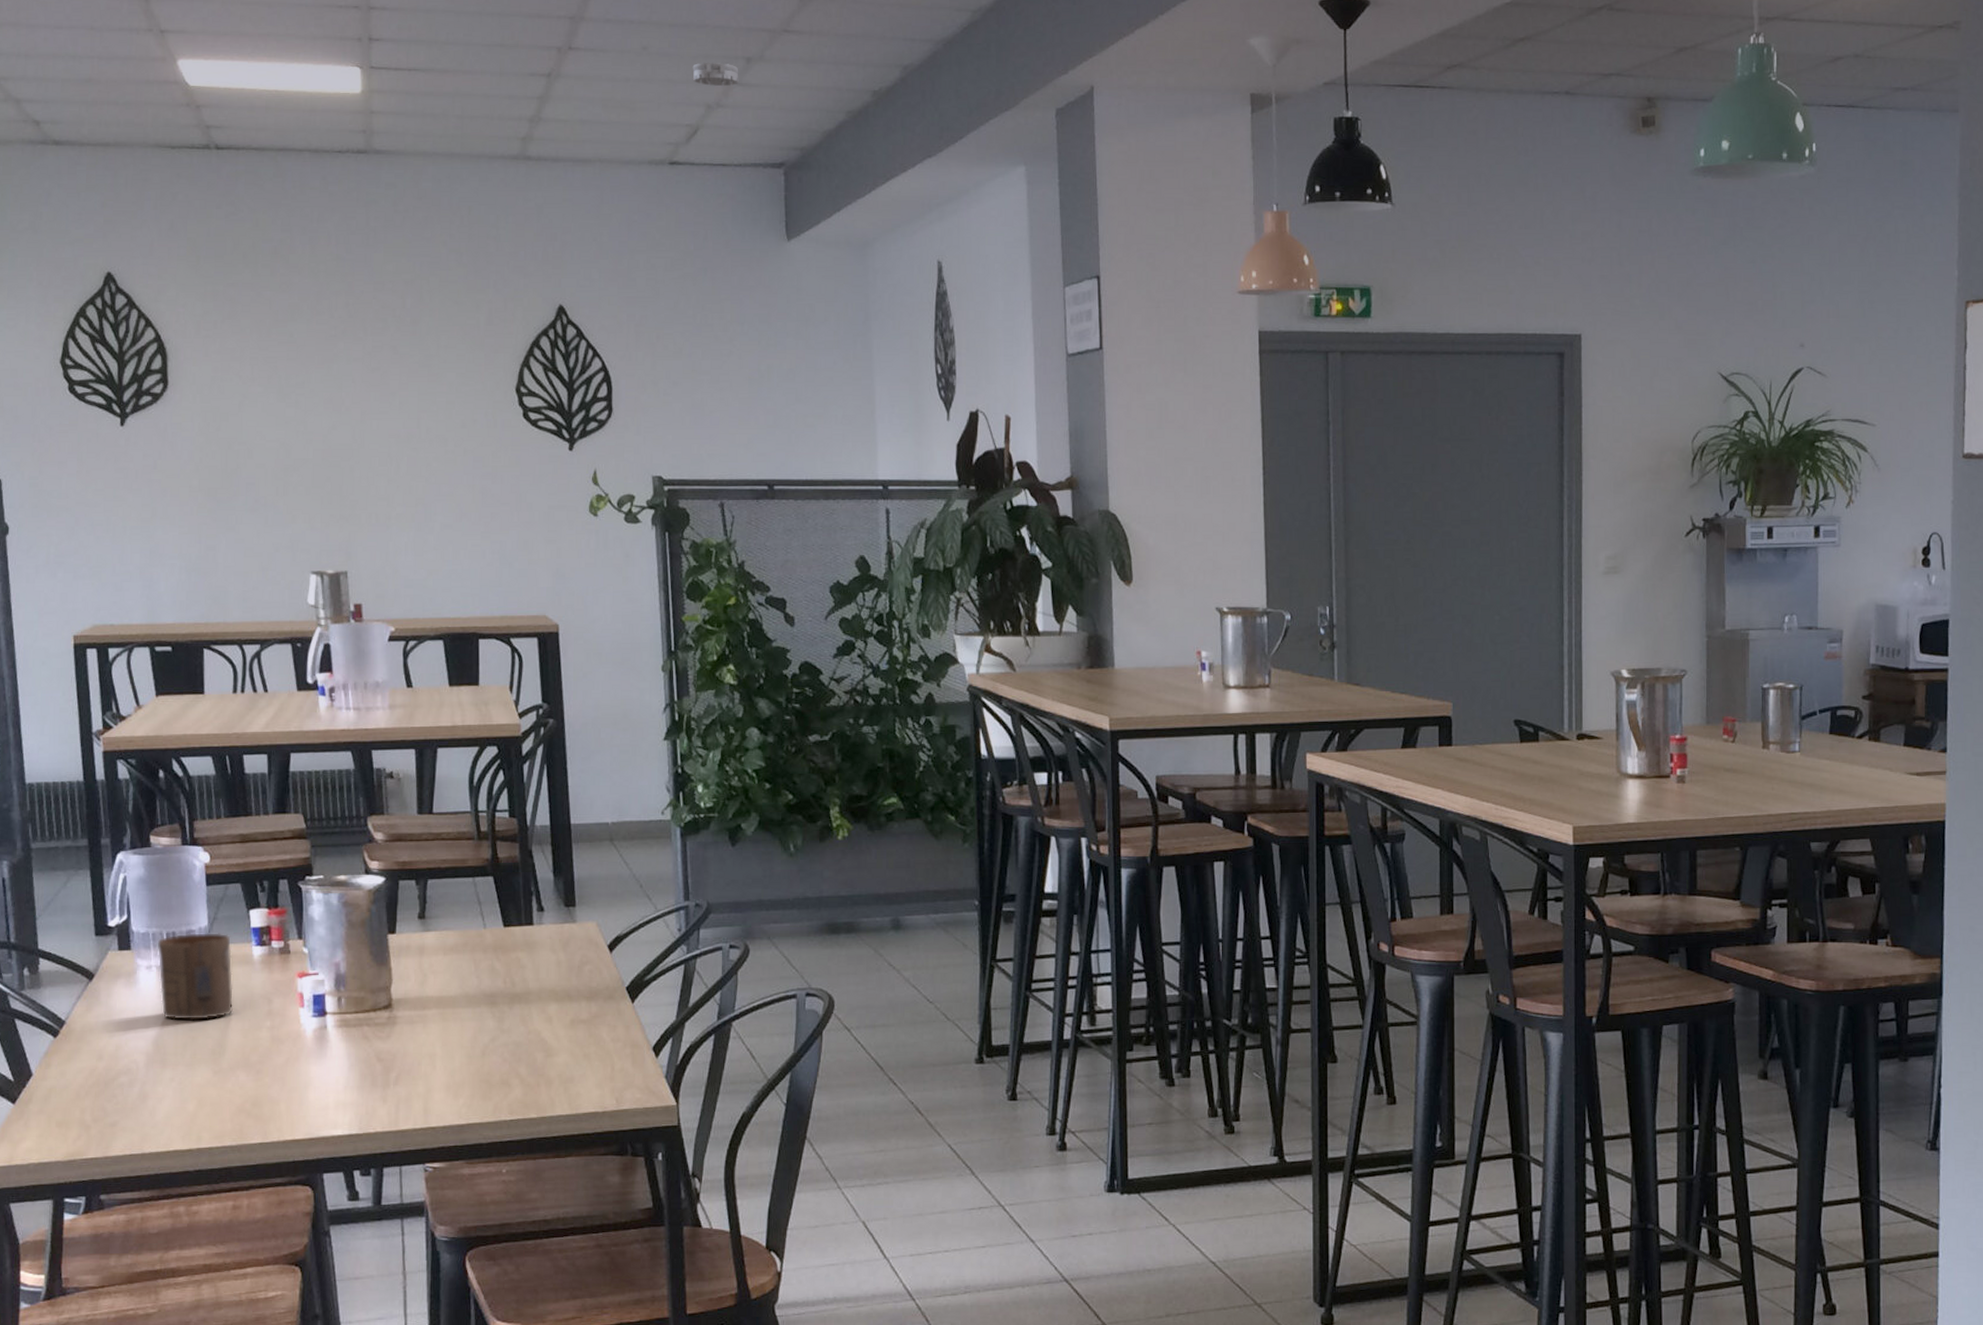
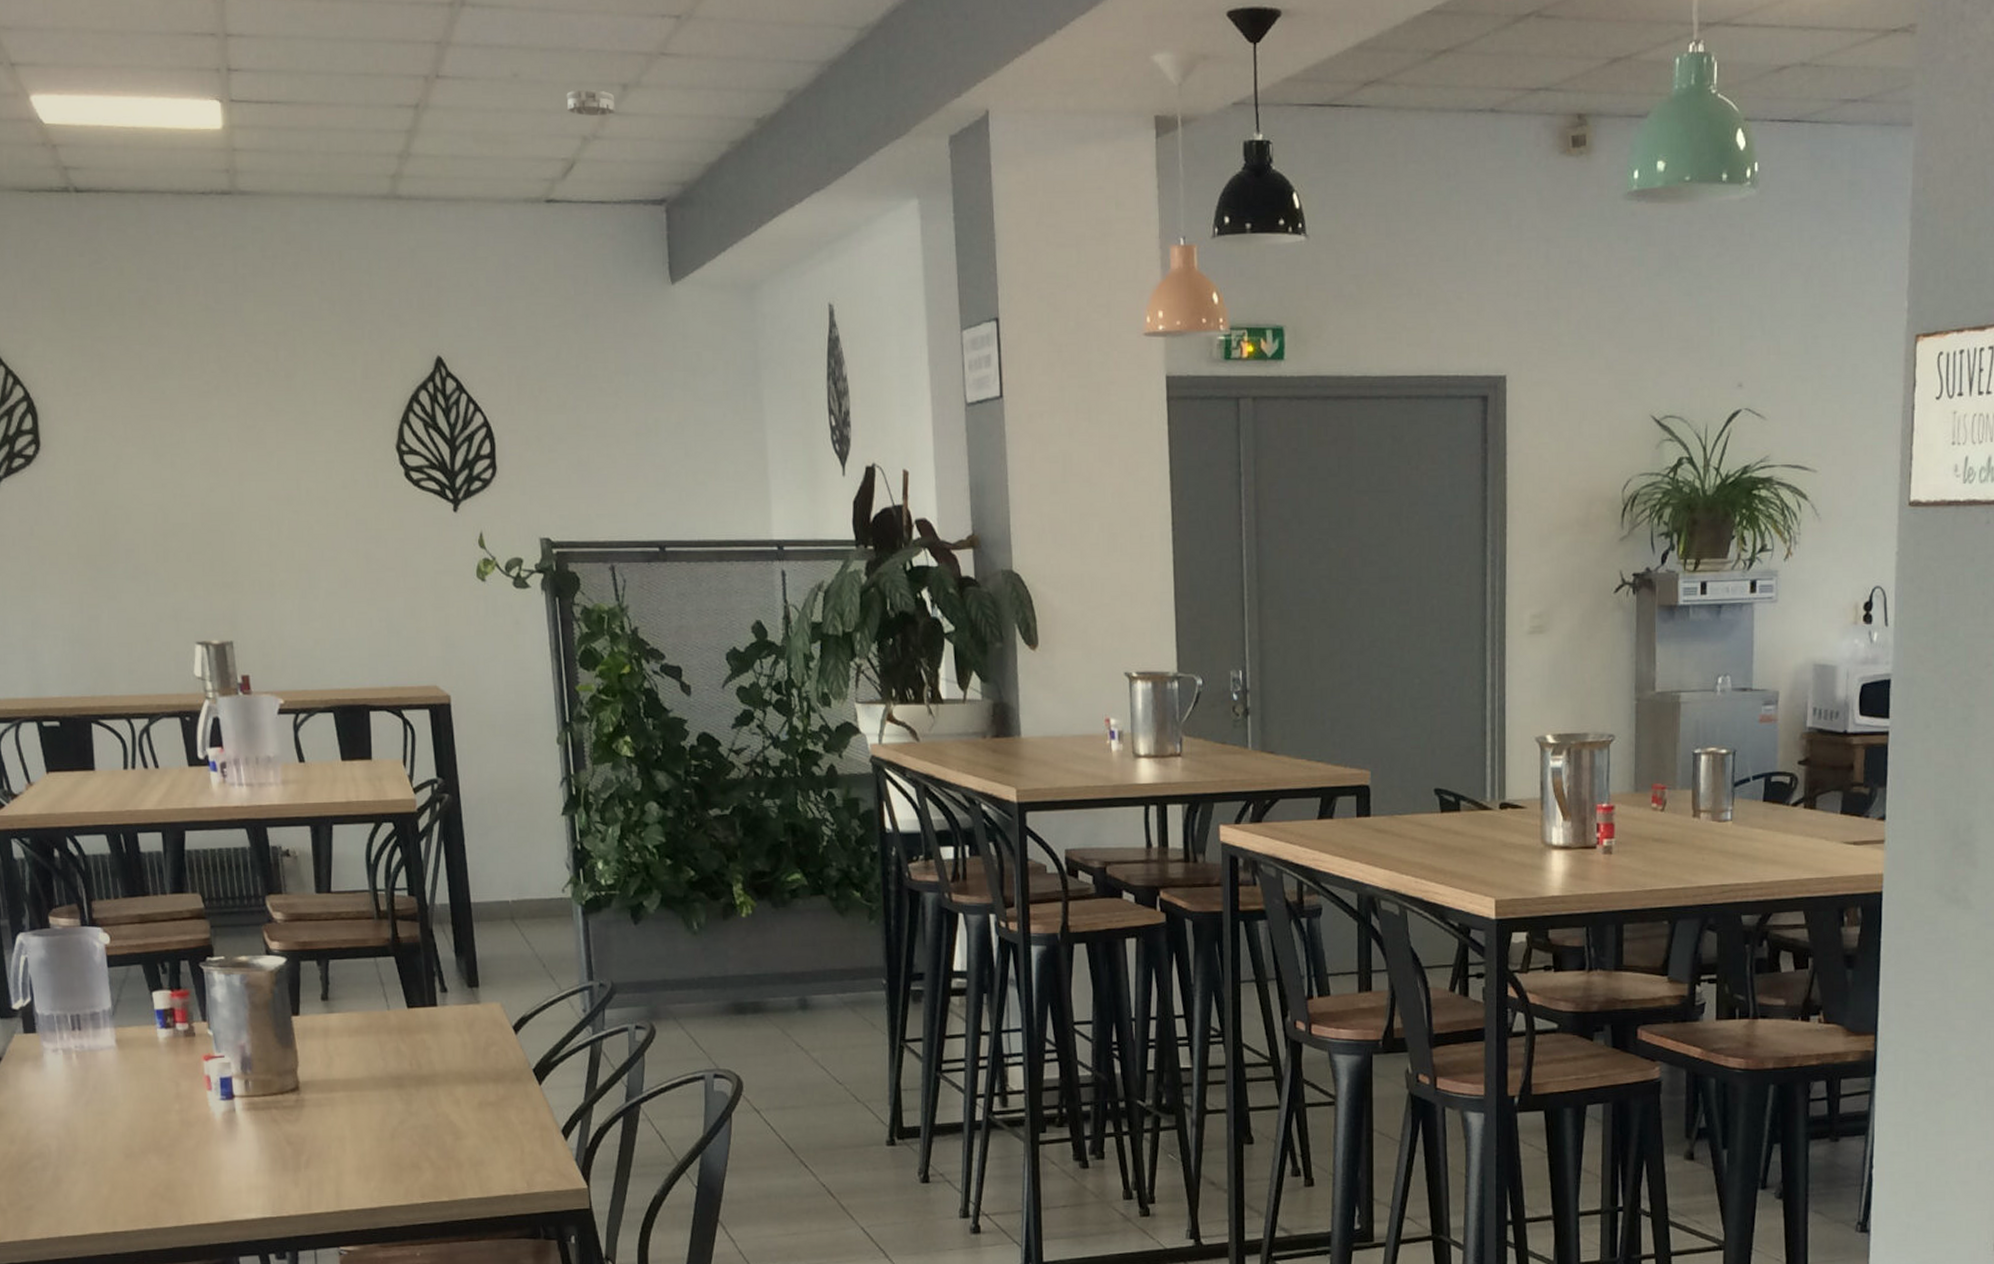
cup: present [158,933,233,1020] -> none [63,1015,141,1103]

